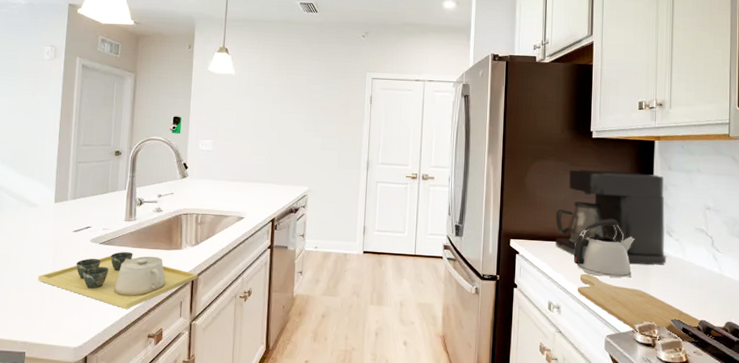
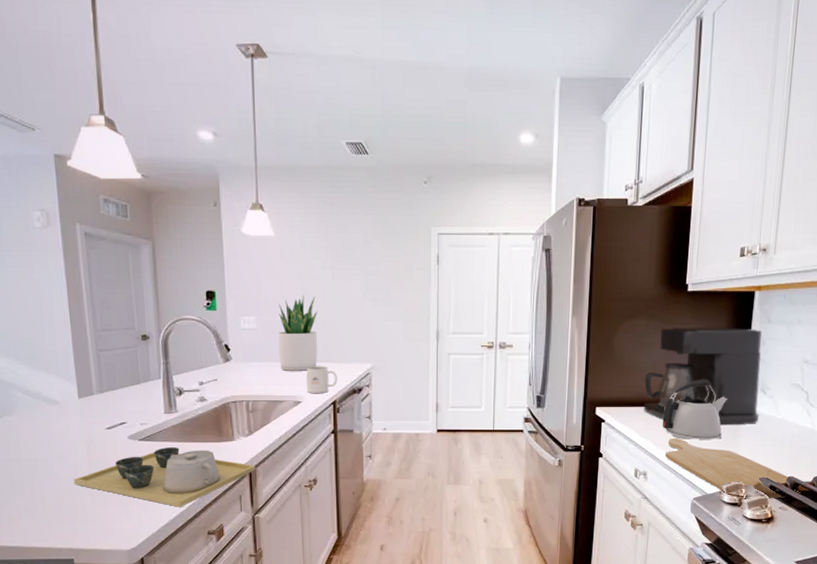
planter: none [229,124,265,190] -> present [278,294,317,371]
mug: none [250,186,278,212] -> present [306,366,338,394]

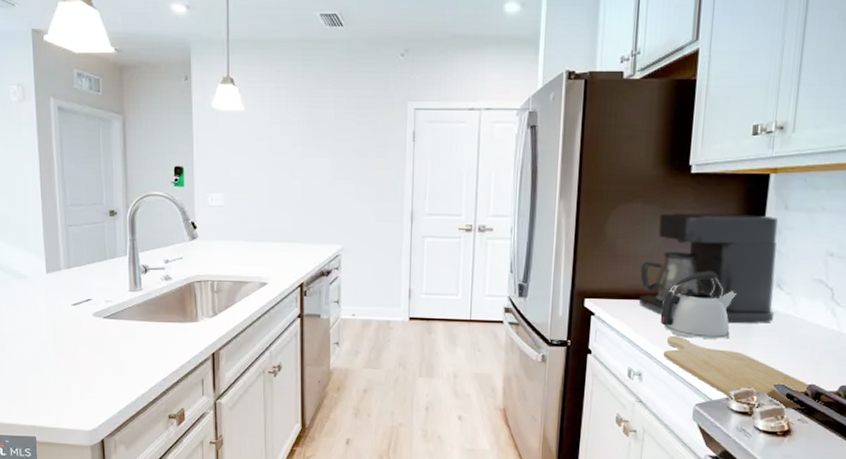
tea set: present [74,447,256,507] -> none [39,326,219,389]
planter: present [278,294,317,371] -> none [246,171,286,251]
mug: present [306,366,338,394] -> none [273,246,305,276]

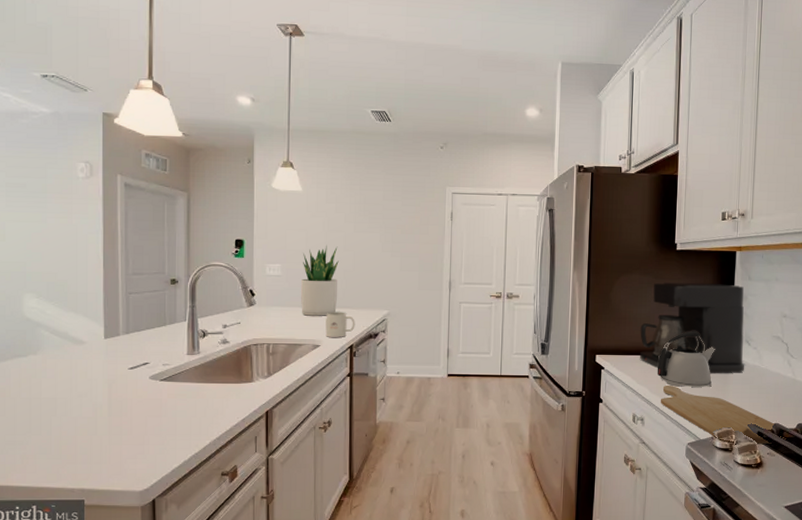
planter: none [246,171,286,251] -> present [301,245,339,316]
mug: none [273,246,305,276] -> present [325,312,355,338]

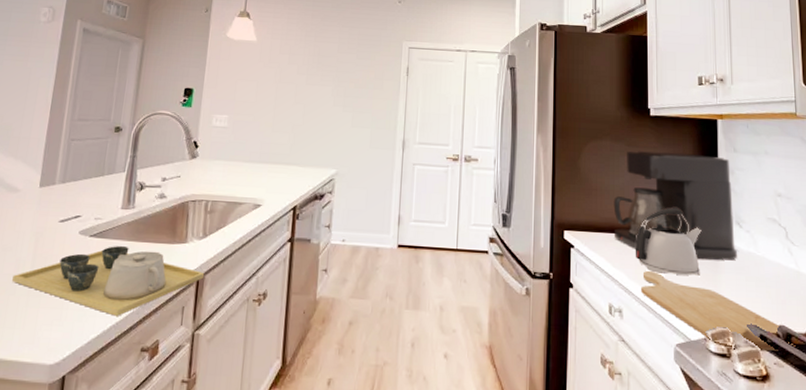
tea set: none [92,388,273,448] -> present [12,246,205,316]
planter: present [301,245,339,316] -> none [245,97,288,173]
mug: present [325,312,355,338] -> none [268,168,301,198]

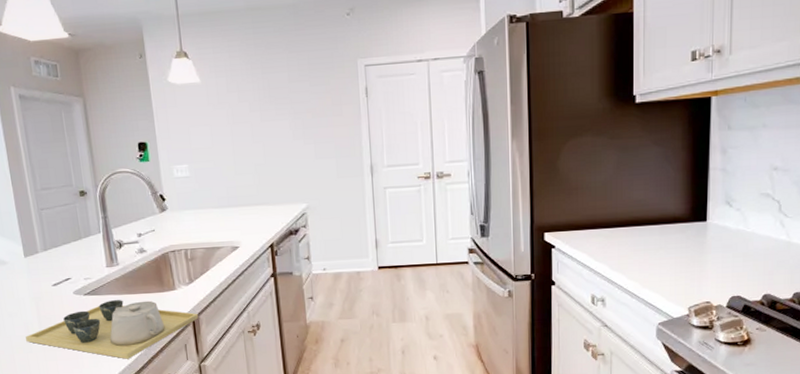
coffee maker: present [613,151,738,260] -> none [595,137,726,242]
kettle: present [635,207,703,276] -> none [618,196,690,261]
chopping board: present [641,270,796,351] -> none [624,259,780,321]

